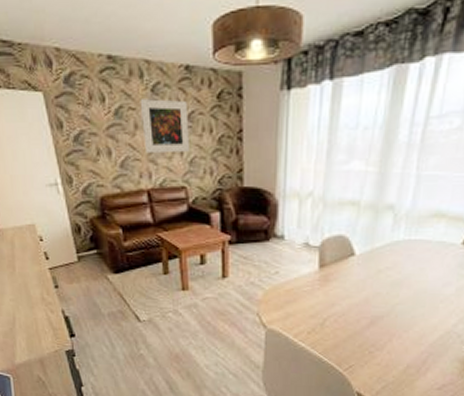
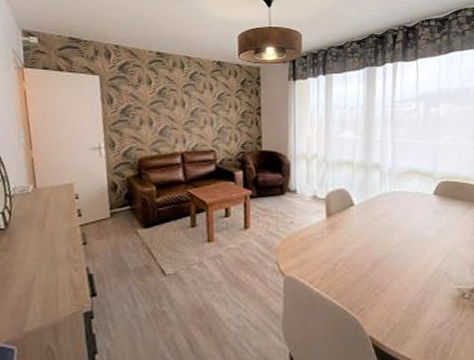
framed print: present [140,99,191,154] -> none [180,83,219,124]

